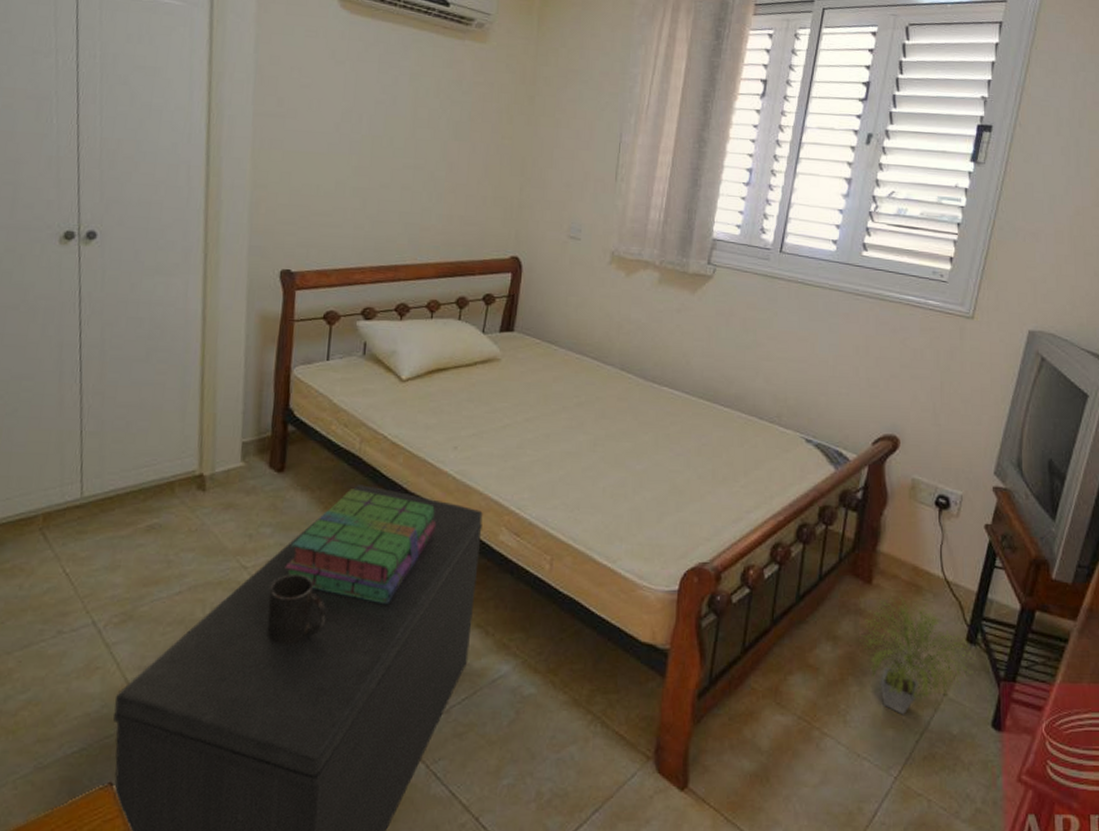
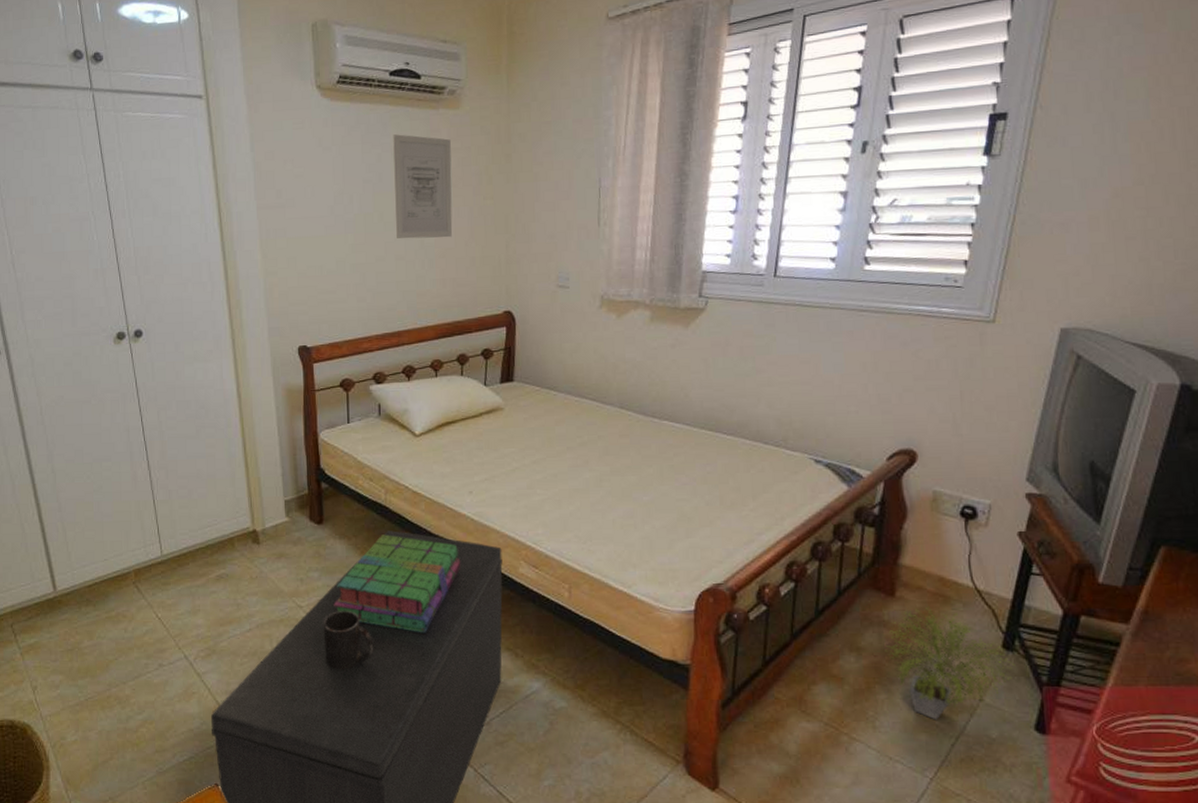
wall art: none [405,58,474,173] -> present [393,134,453,239]

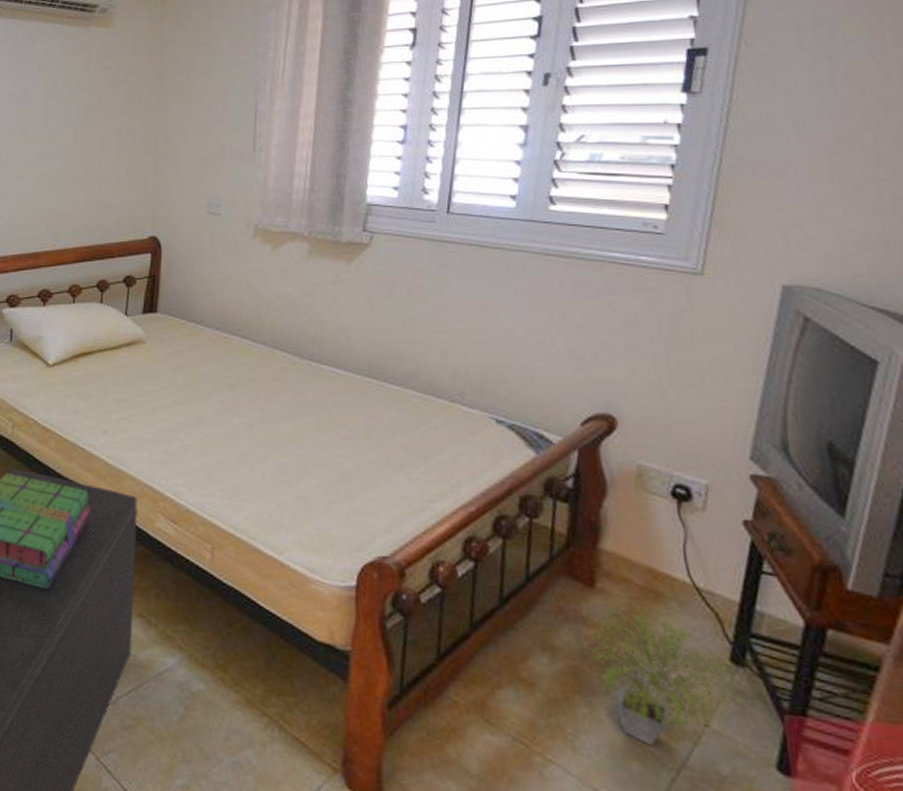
wall art: present [393,134,453,239] -> none [39,50,100,157]

